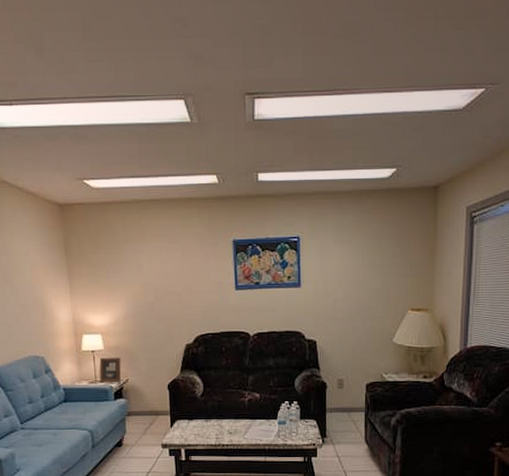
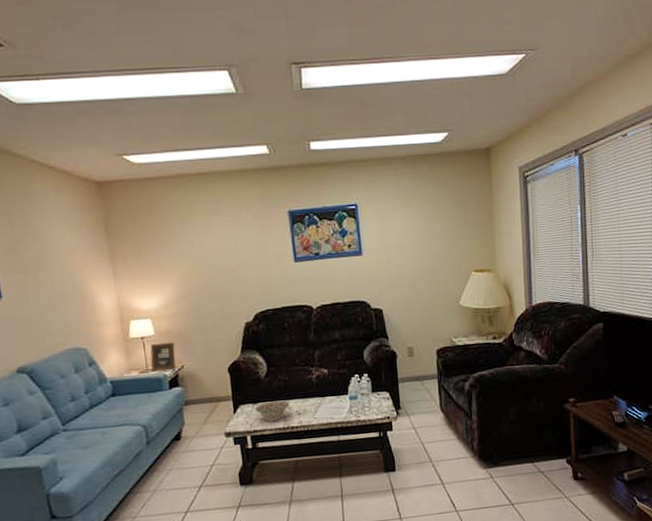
decorative bowl: none [190,419,222,438] -> present [255,400,289,422]

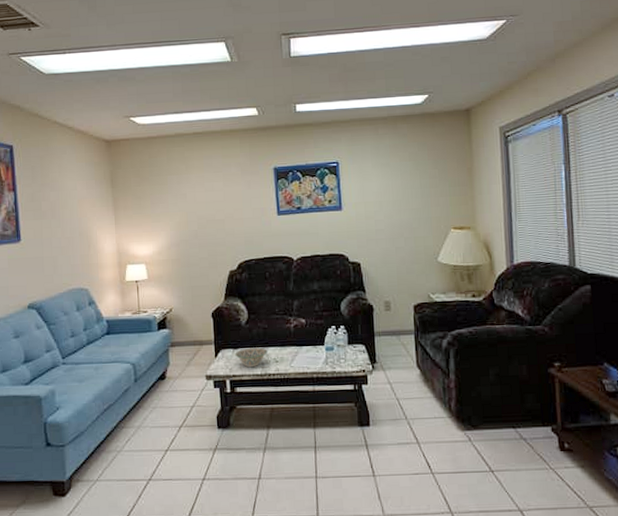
picture frame: present [150,342,176,371] -> none [142,286,165,313]

